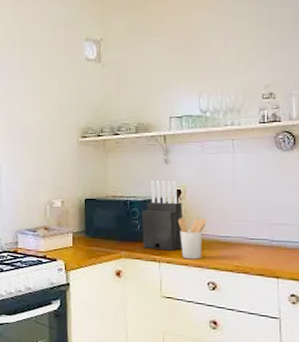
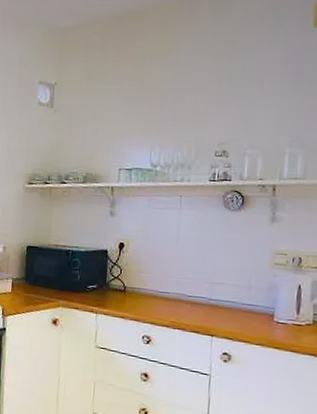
knife block: present [142,180,182,251] -> none [81,232,124,303]
utensil holder: present [177,218,206,260] -> none [117,271,147,313]

